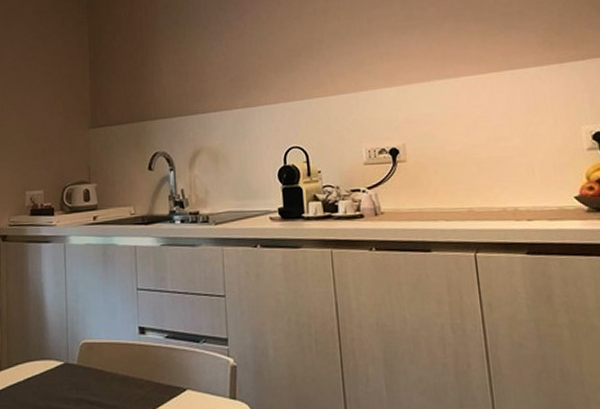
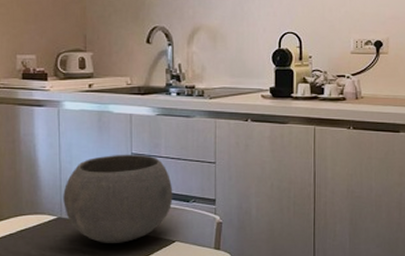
bowl: none [70,289,182,392] -> present [63,154,173,243]

